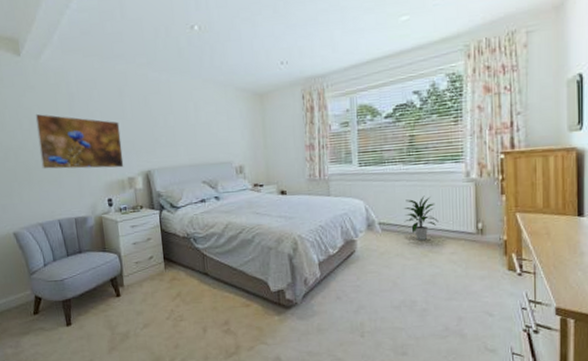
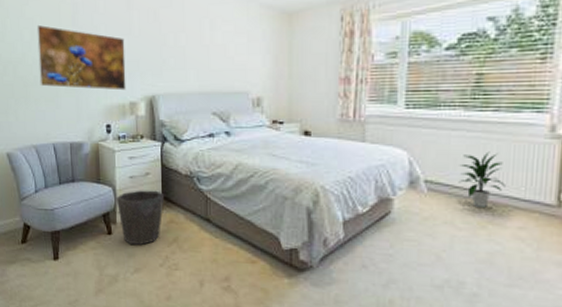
waste bin: none [121,253,166,303] -> present [116,190,165,245]

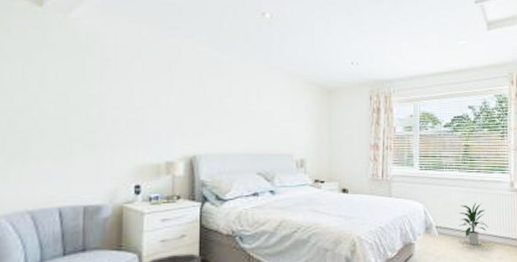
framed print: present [36,24,126,91] -> none [47,75,164,150]

